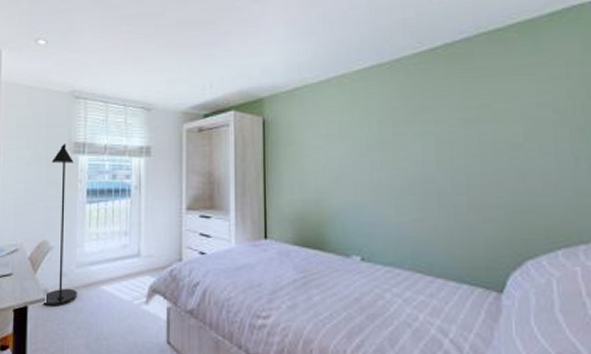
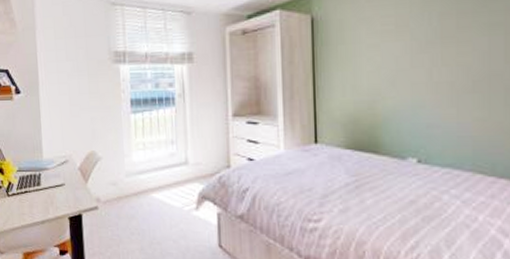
floor lamp: present [41,144,77,306] -> none [92,54,129,214]

